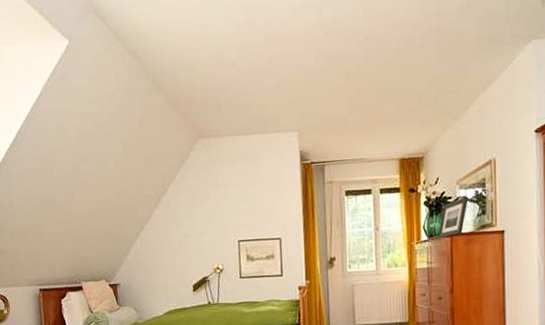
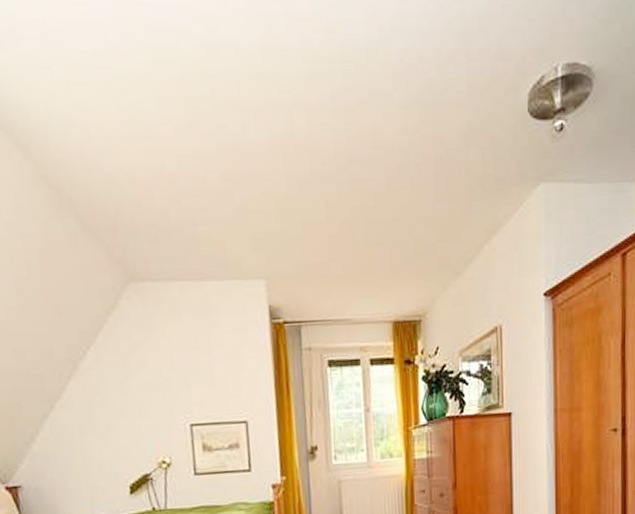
picture frame: present [438,196,468,239] -> none [439,371,472,423]

